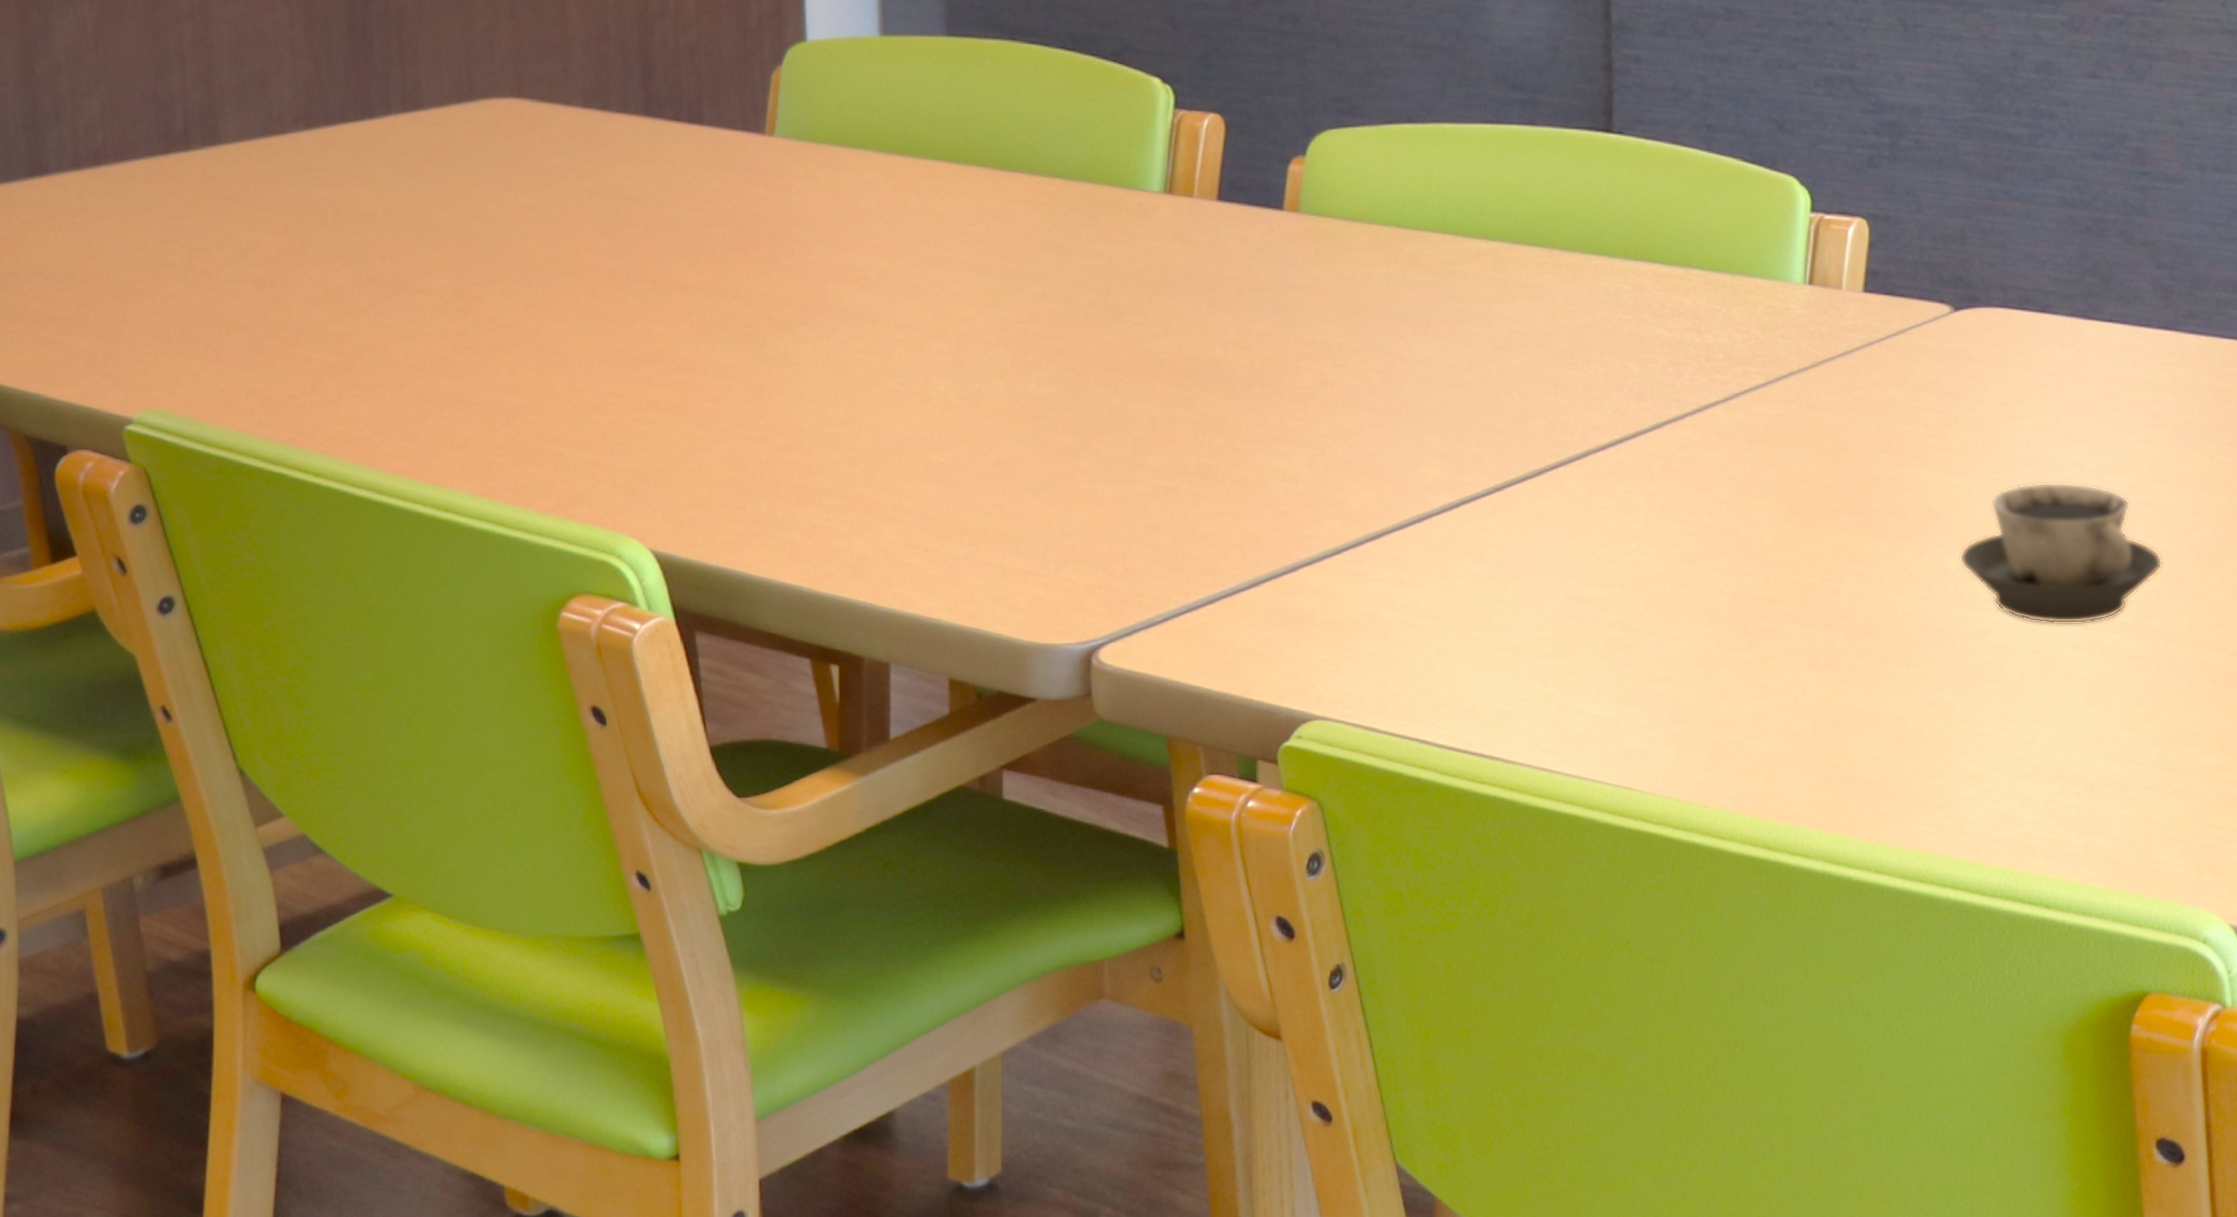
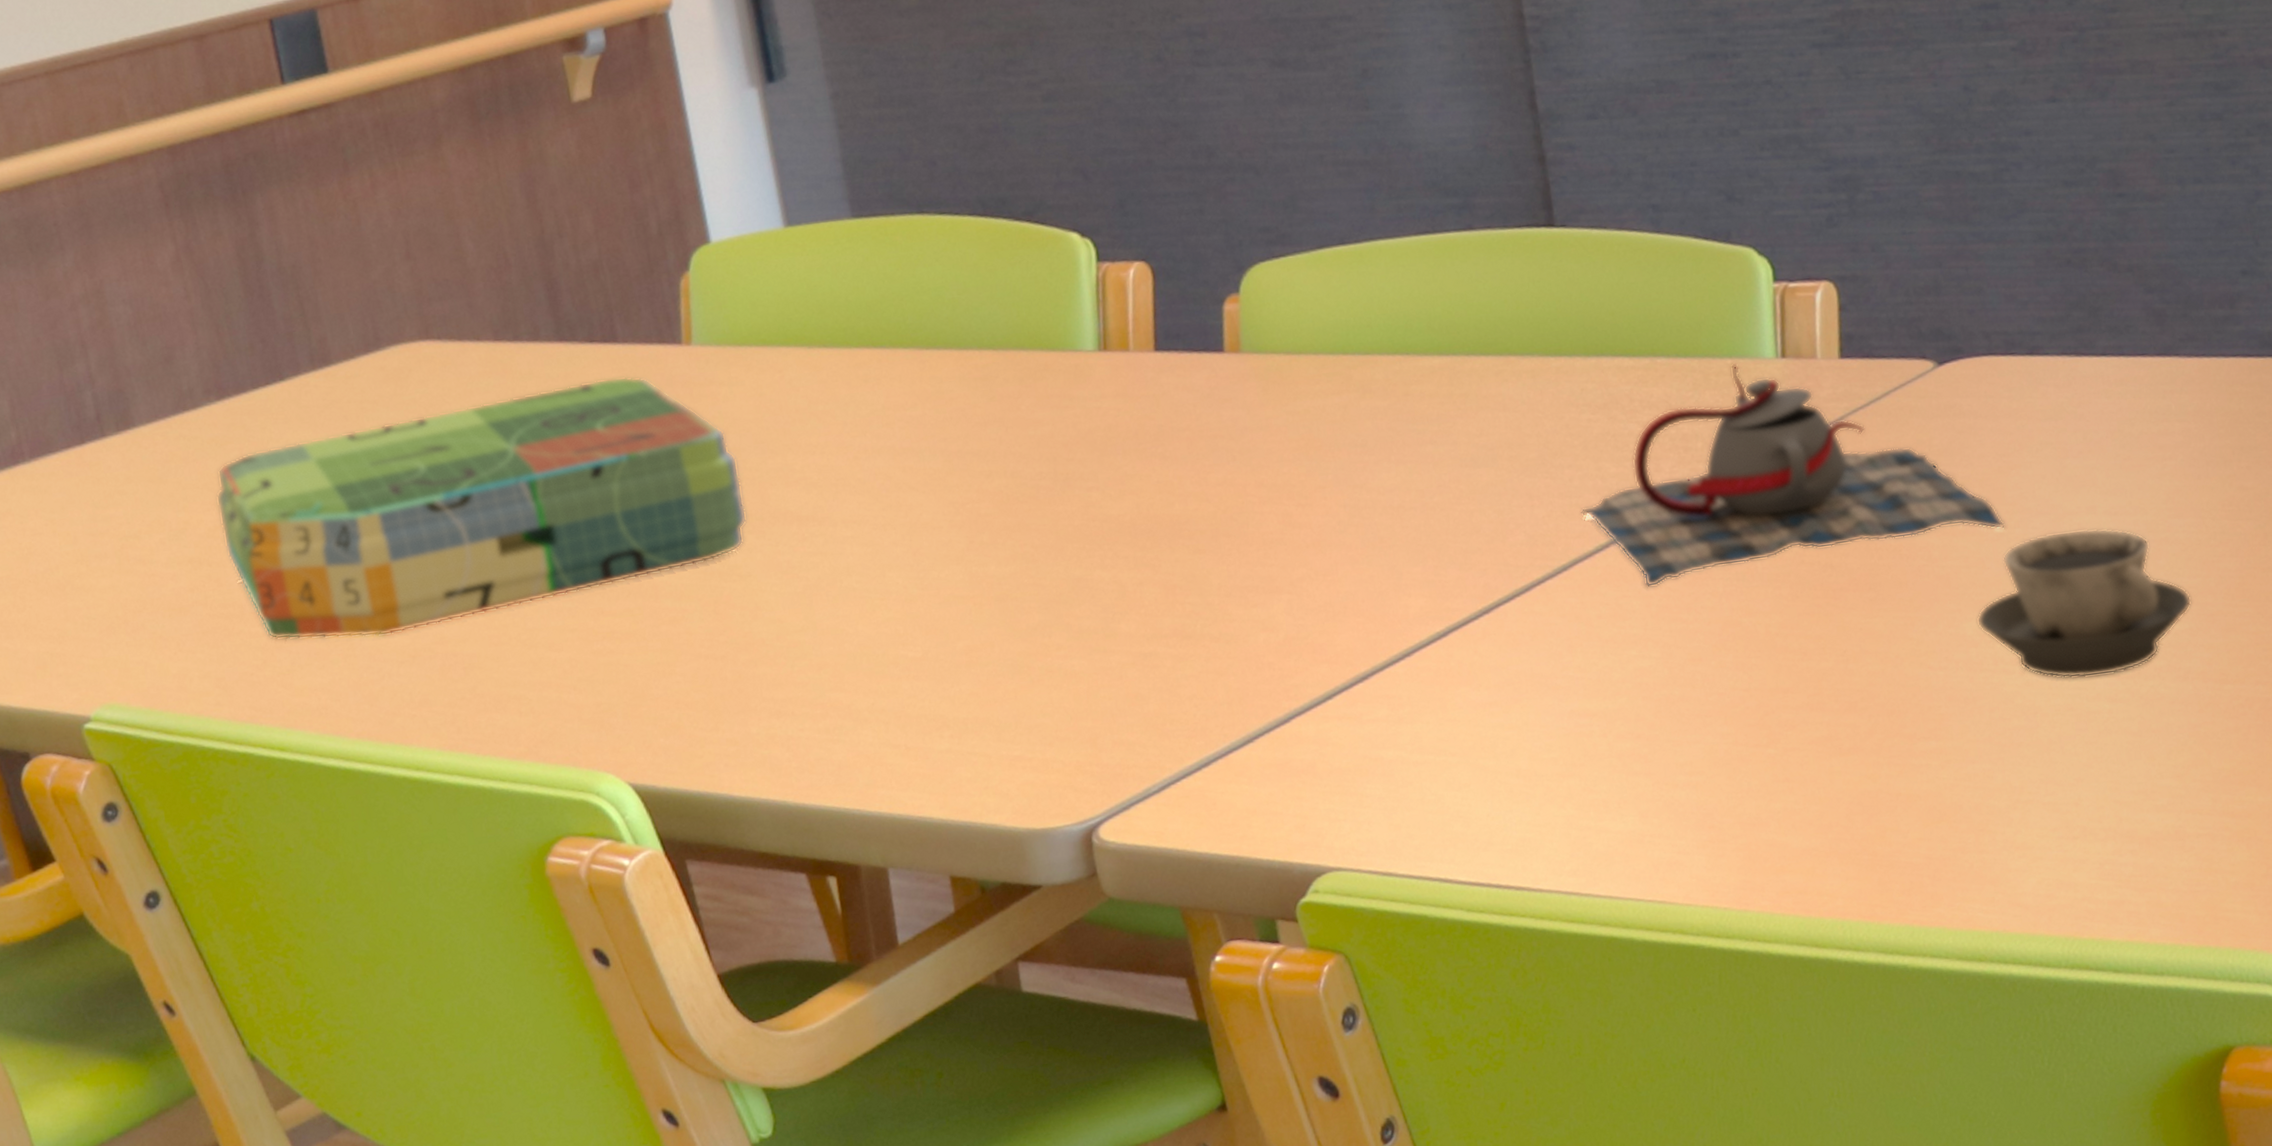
board game: none [289,157,804,377] -> present [215,376,748,640]
teapot: none [1600,283,1997,486] -> present [1580,362,2005,588]

